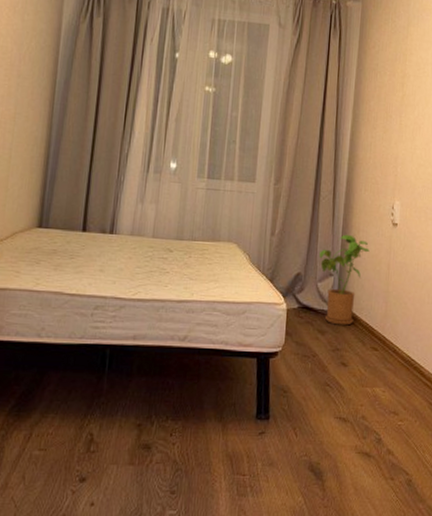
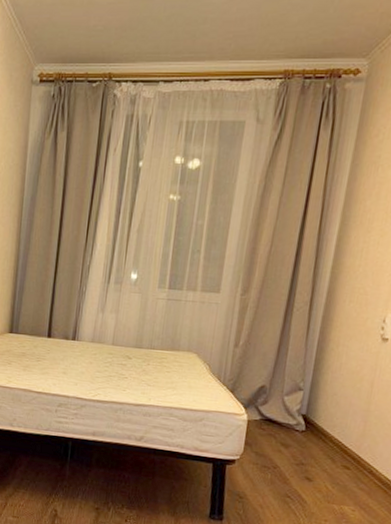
house plant: present [319,234,370,326] -> none [288,348,350,442]

